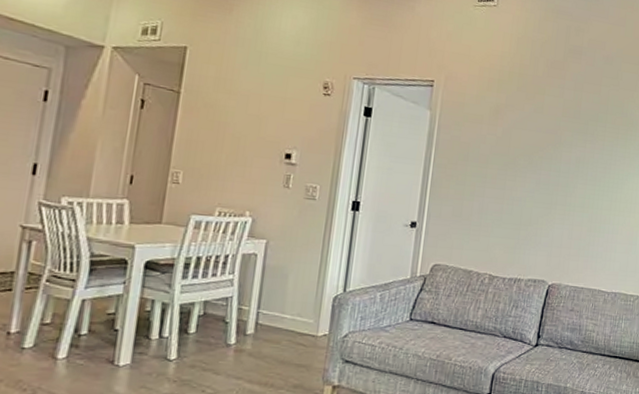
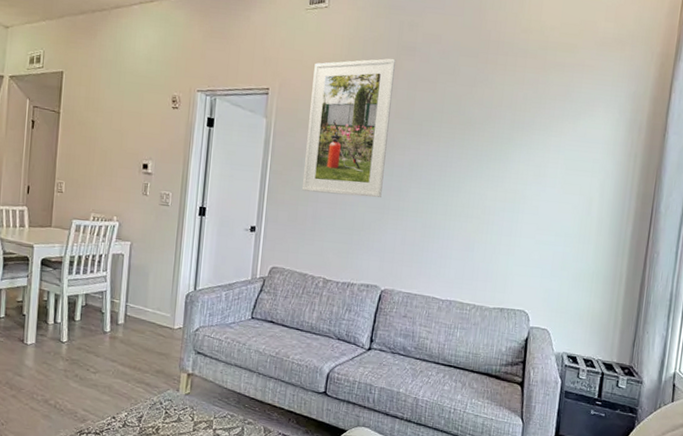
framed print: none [468,58,564,194] -> present [302,58,397,198]

